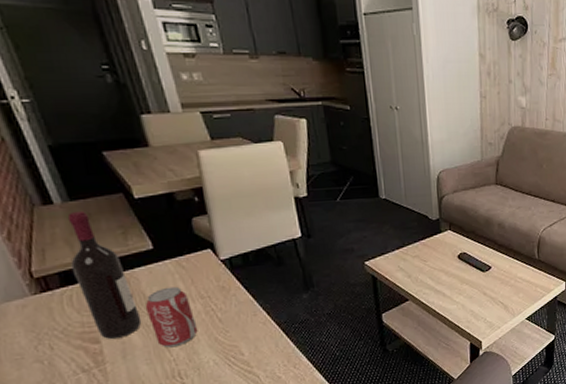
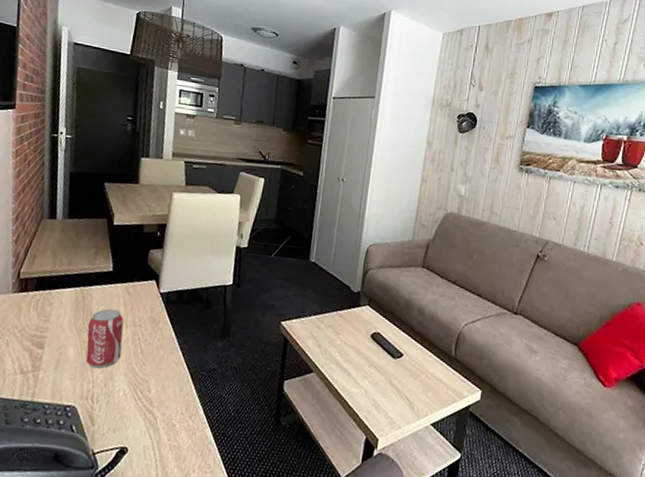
wine bottle: present [67,210,142,340] -> none [45,227,85,349]

